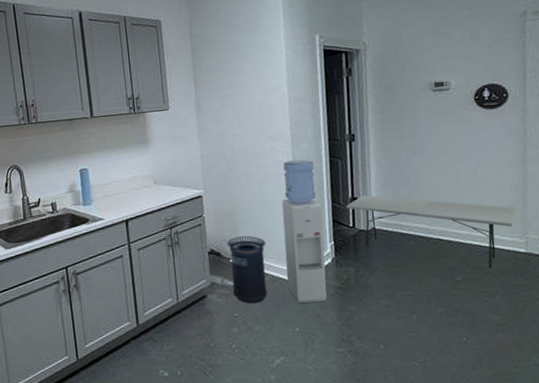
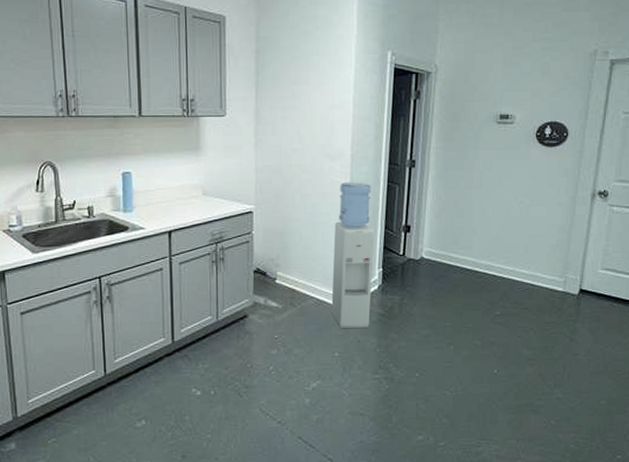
recycling bin: present [227,236,268,304] -> none [274,257,314,326]
folding table: present [346,195,517,269] -> none [399,224,561,305]

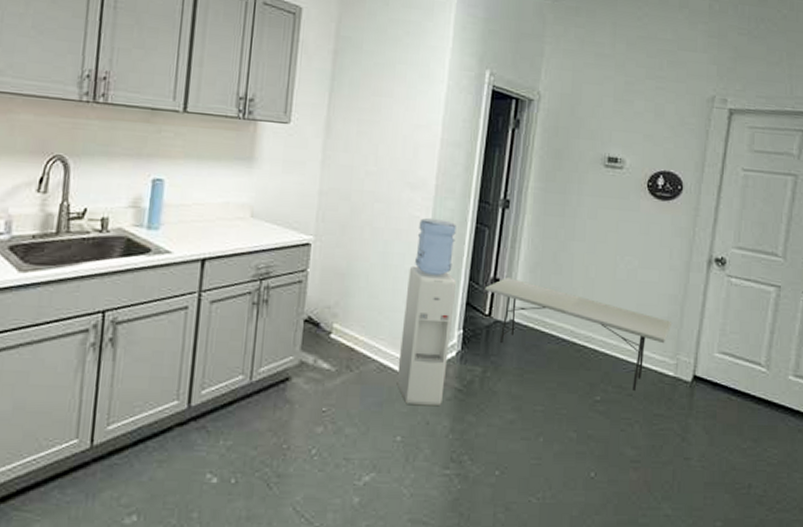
folding table: none [399,224,561,305] -> present [485,277,673,391]

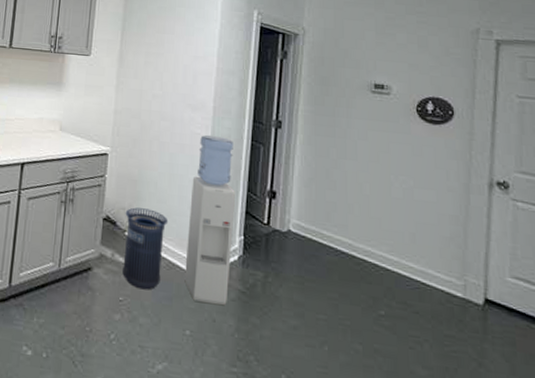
recycling bin: none [326,305,381,397] -> present [122,207,168,290]
folding table: present [485,277,673,391] -> none [263,190,456,309]

